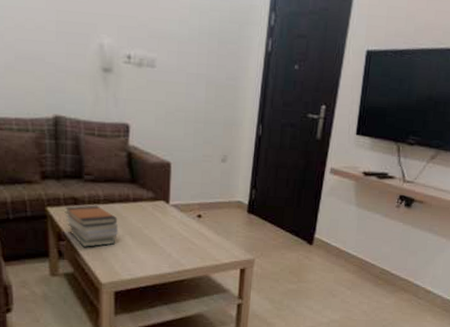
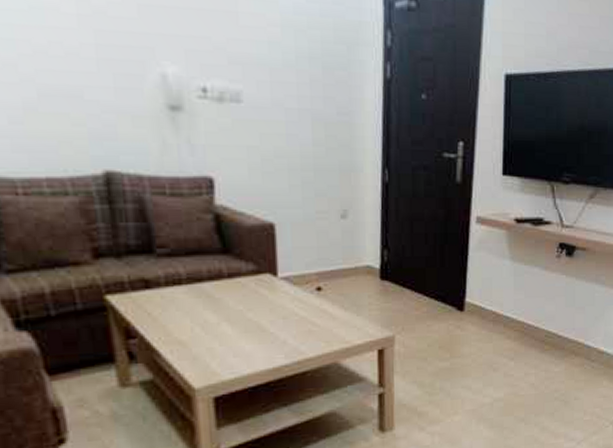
book stack: present [64,205,119,247] -> none [131,286,212,344]

